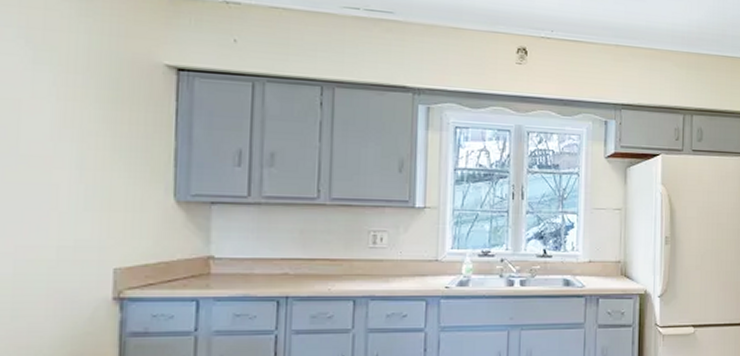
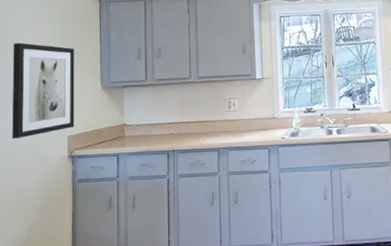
wall art: none [13,121,131,268] -> present [12,43,75,138]

